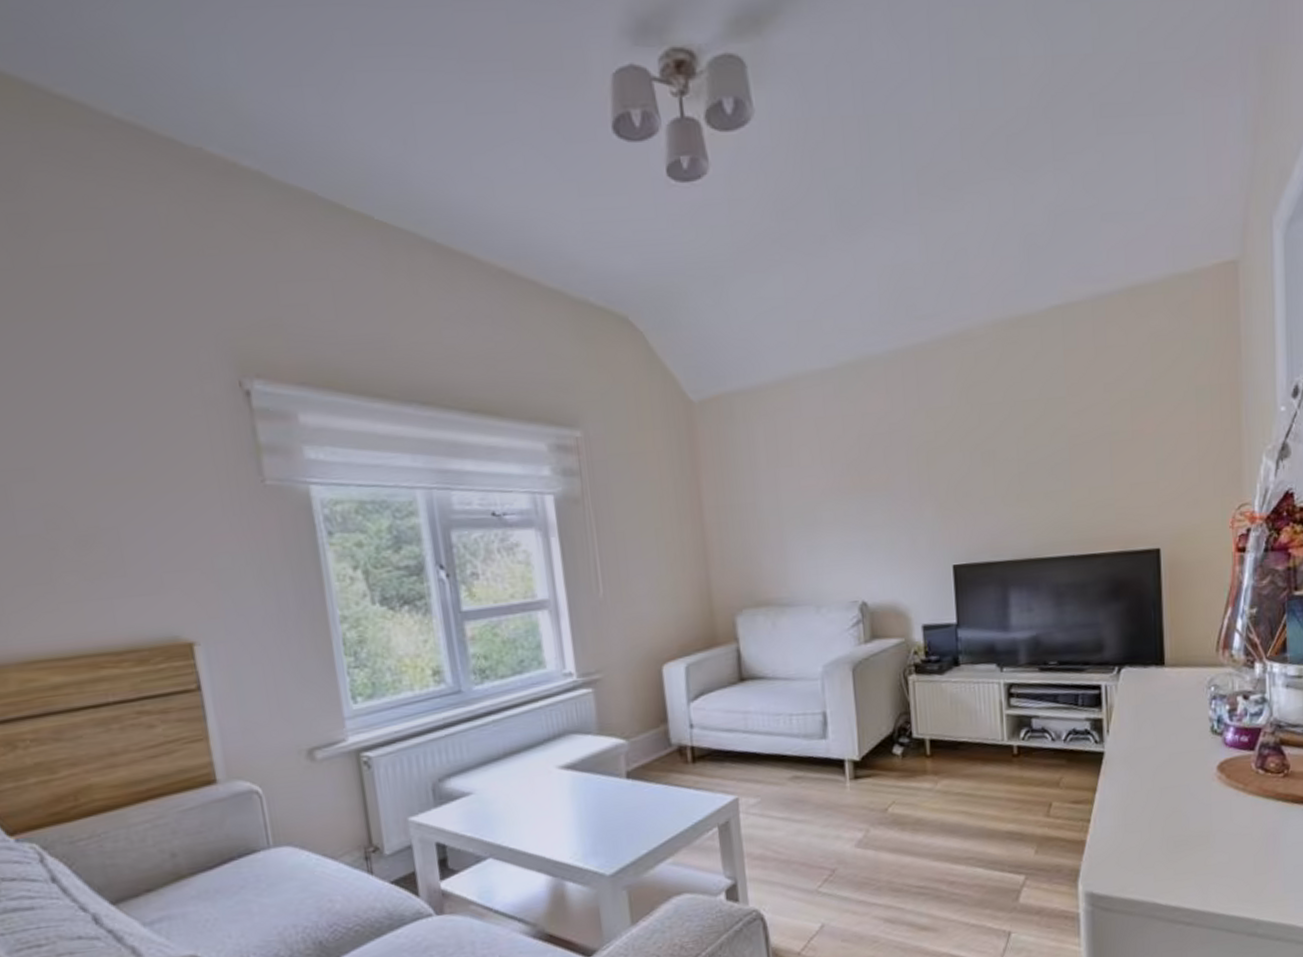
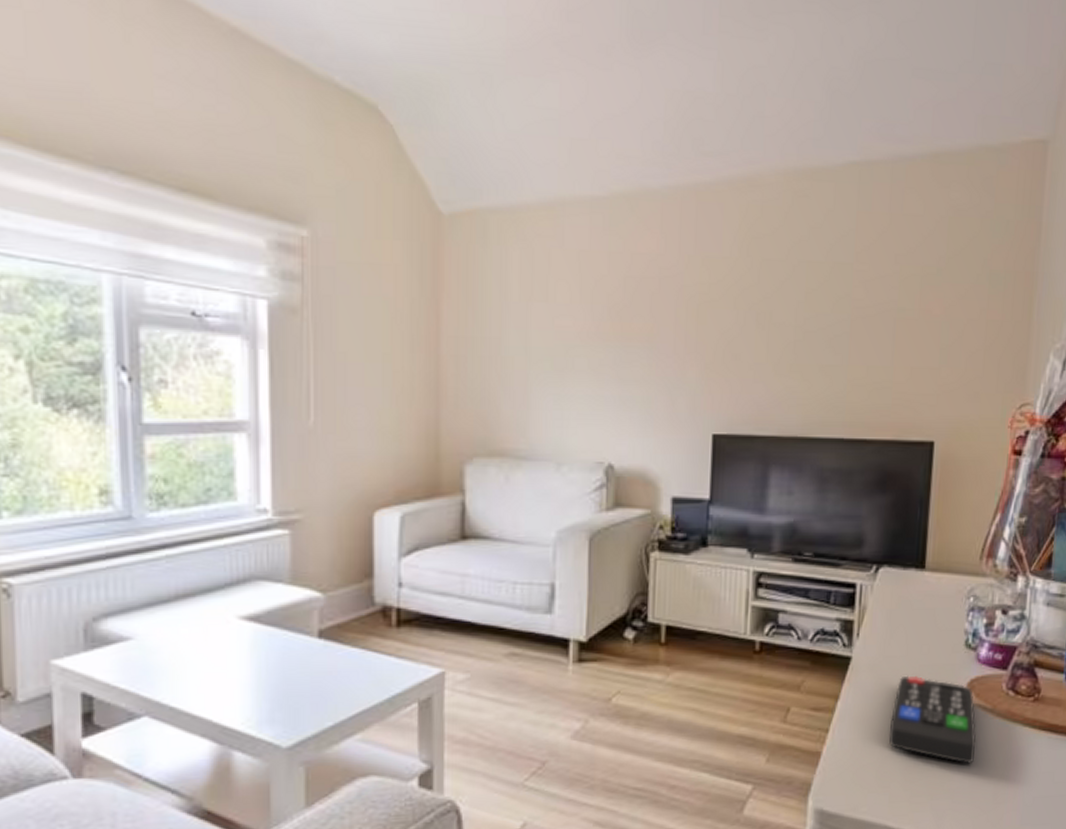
remote control: none [1147,764,1232,841] -> present [888,675,976,764]

